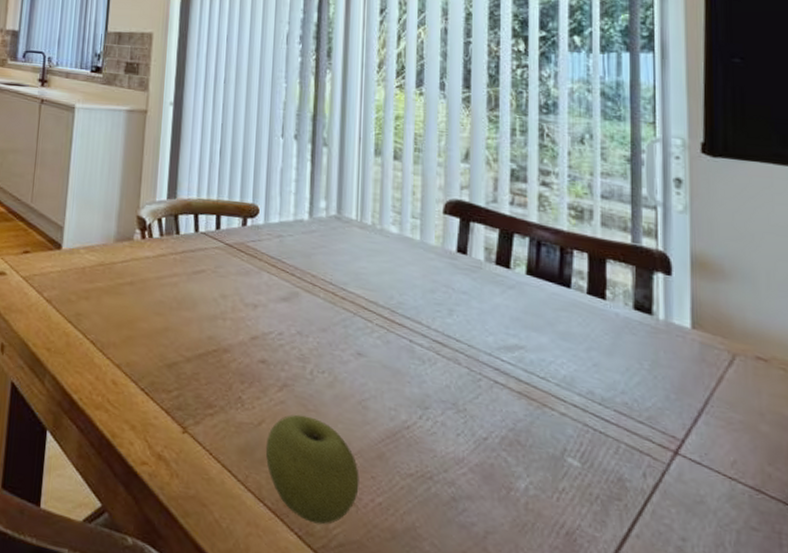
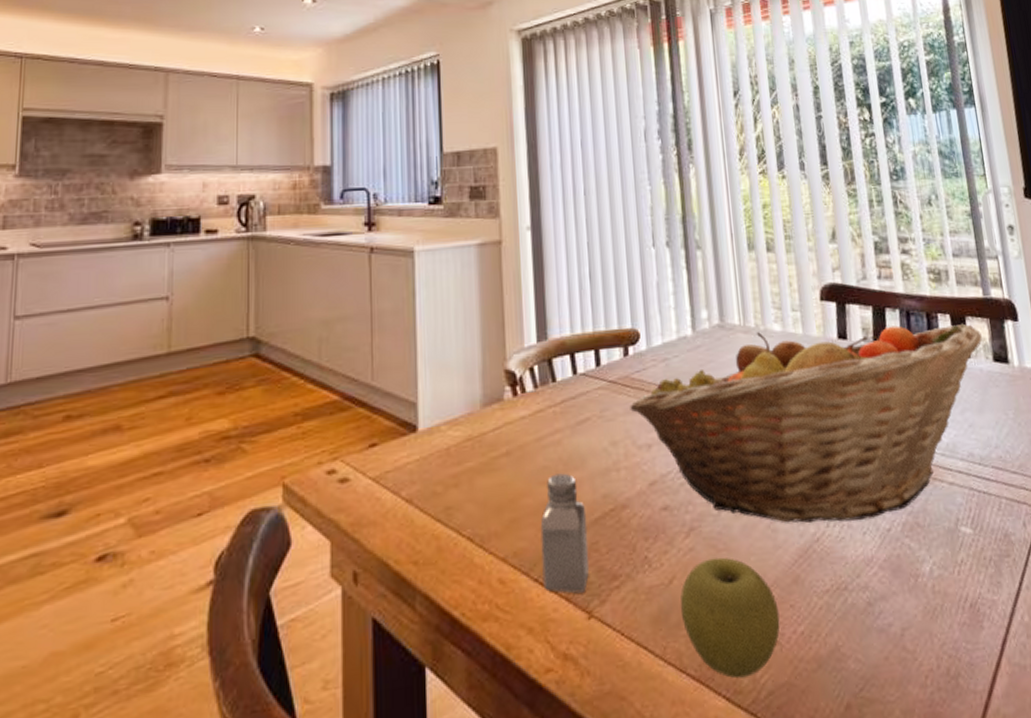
saltshaker: none [148,309,192,411] -> present [540,473,590,594]
fruit basket: none [242,230,623,424] -> present [630,323,982,523]

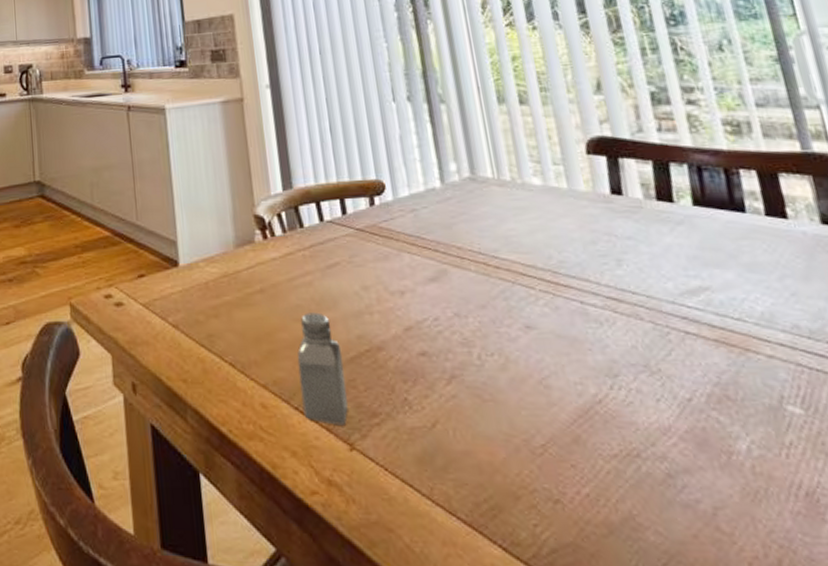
fruit basket: present [630,323,982,523] -> none [379,180,804,385]
apple: present [680,557,780,679] -> none [445,407,561,531]

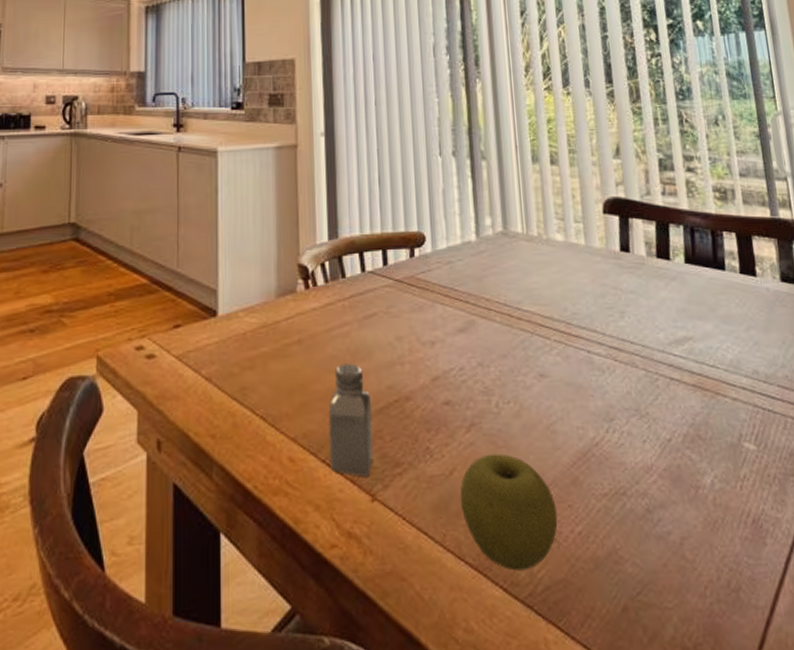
apple: none [445,407,561,531] -> present [460,453,558,571]

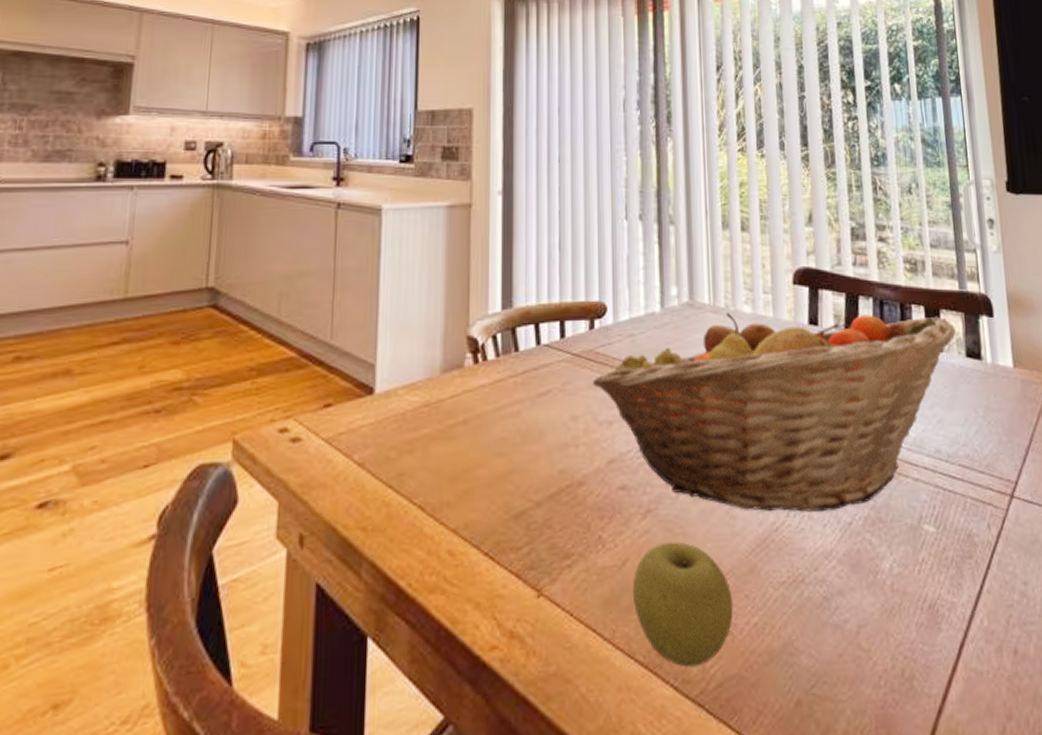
saltshaker: present [328,363,374,477] -> none [493,445,542,570]
fruit basket: none [415,241,769,428] -> present [592,313,956,512]

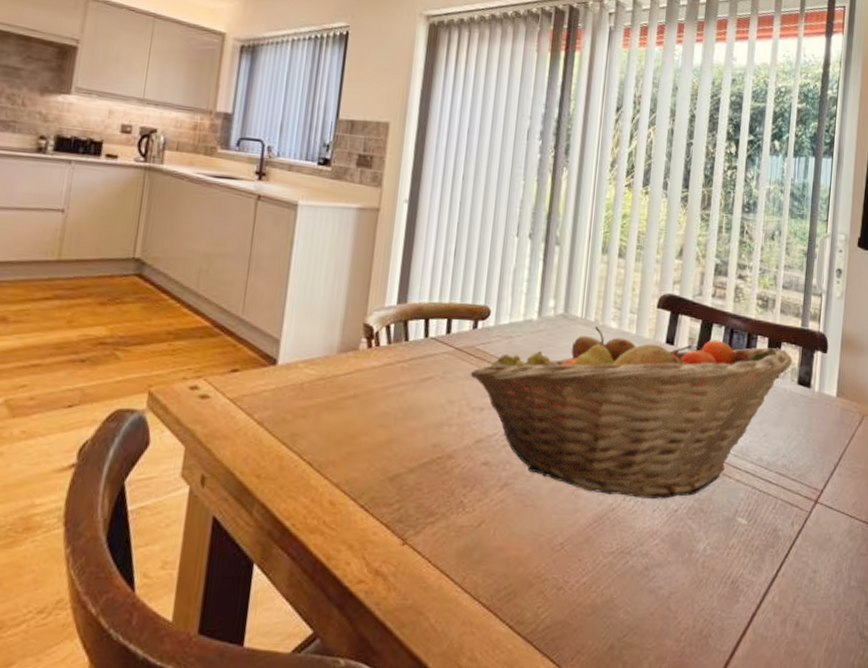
apple: present [632,541,733,668] -> none [483,511,568,612]

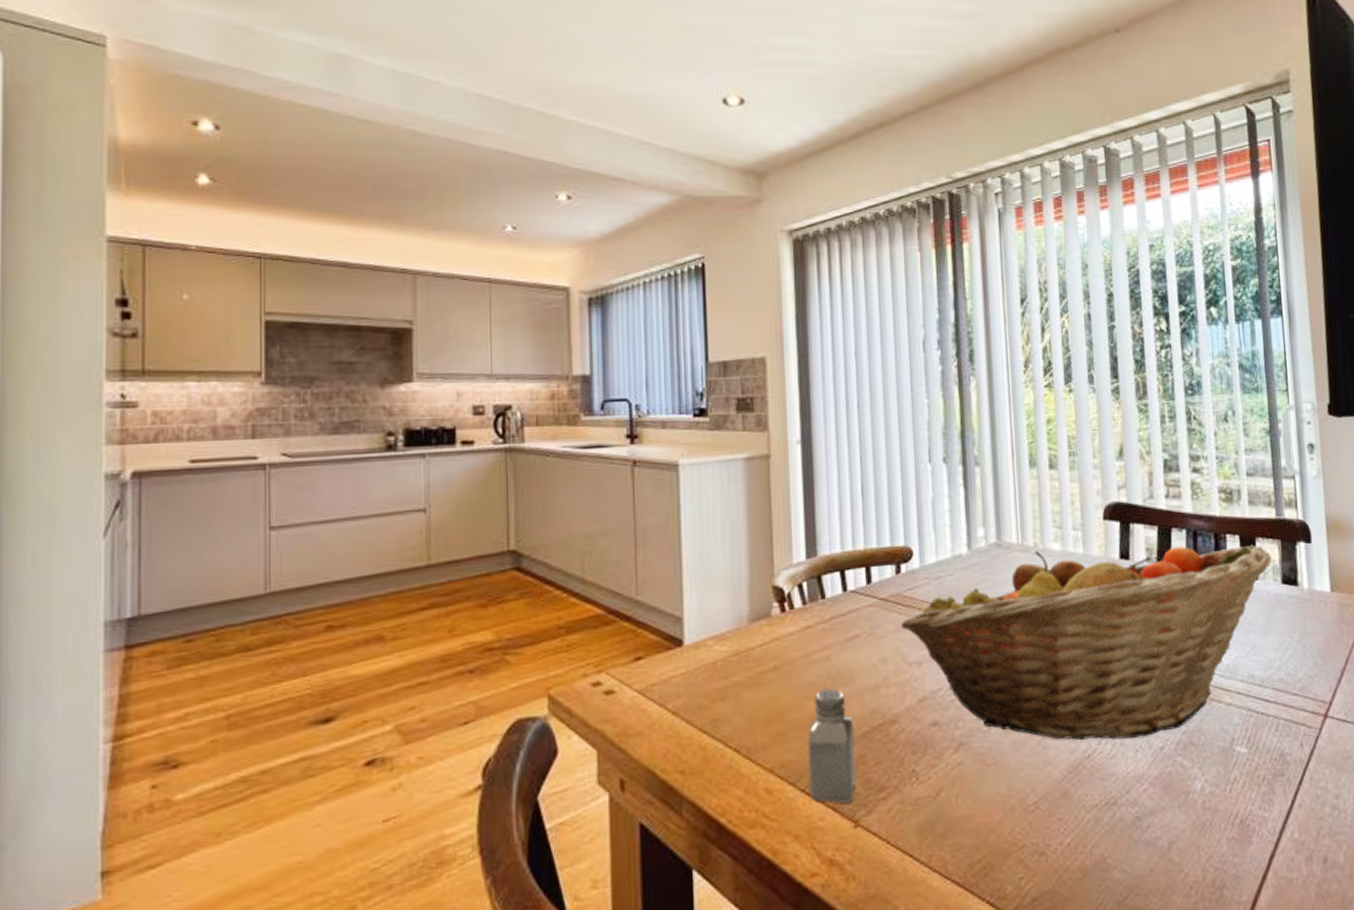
saltshaker: none [367,420,416,523] -> present [807,688,857,804]

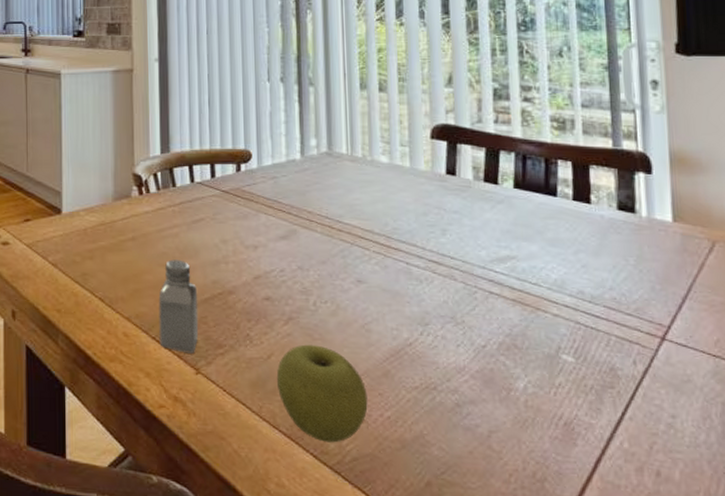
fruit basket: present [901,544,1272,740] -> none [240,162,607,334]
apple: none [947,772,1047,886] -> present [276,344,368,443]

